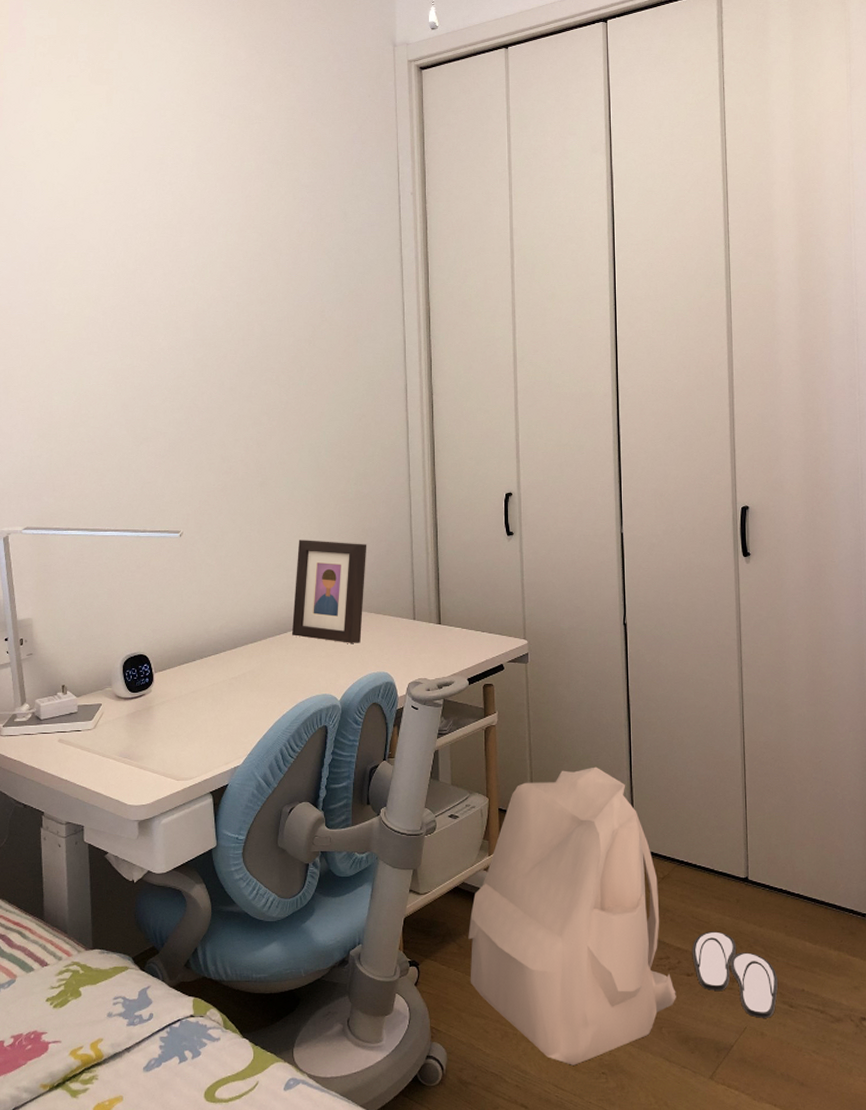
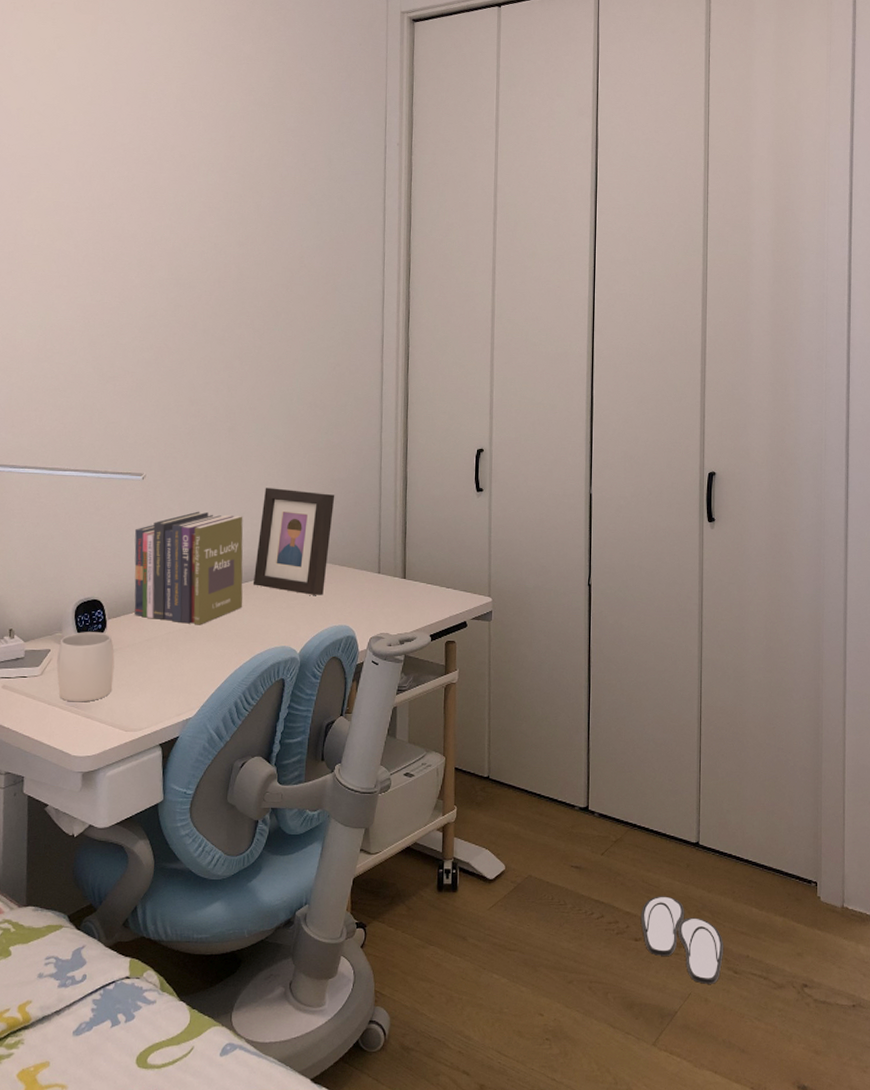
mug: none [108,686,163,754] -> present [56,632,115,702]
books: none [175,565,283,676] -> present [134,511,243,625]
backpack: present [468,767,676,1065] -> none [417,727,623,1031]

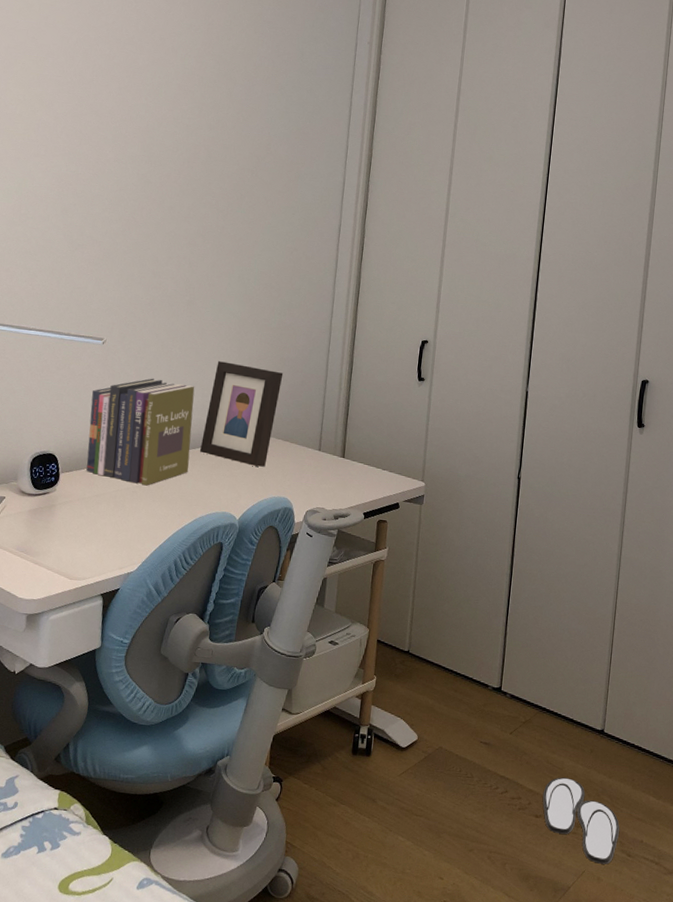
mug: present [56,632,115,702] -> none [10,483,65,549]

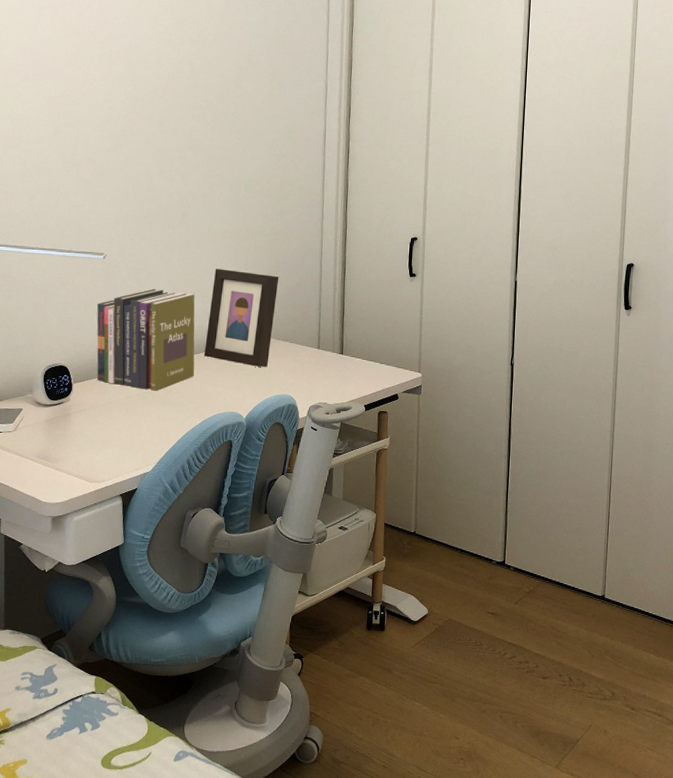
slippers: present [542,777,620,864] -> none [549,641,623,718]

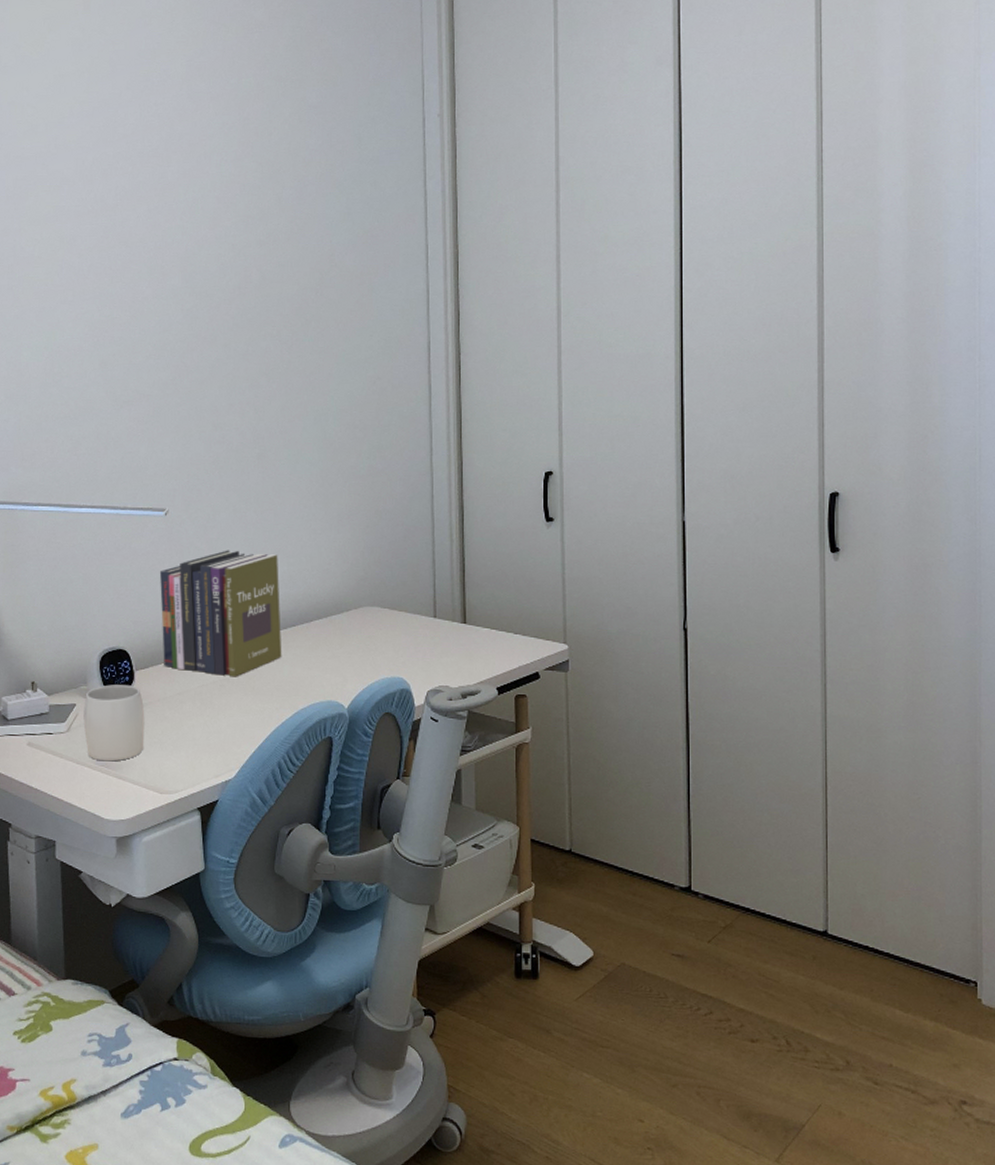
mug: none [28,394,80,456] -> present [83,684,145,762]
picture frame: present [203,269,279,367] -> none [292,522,381,643]

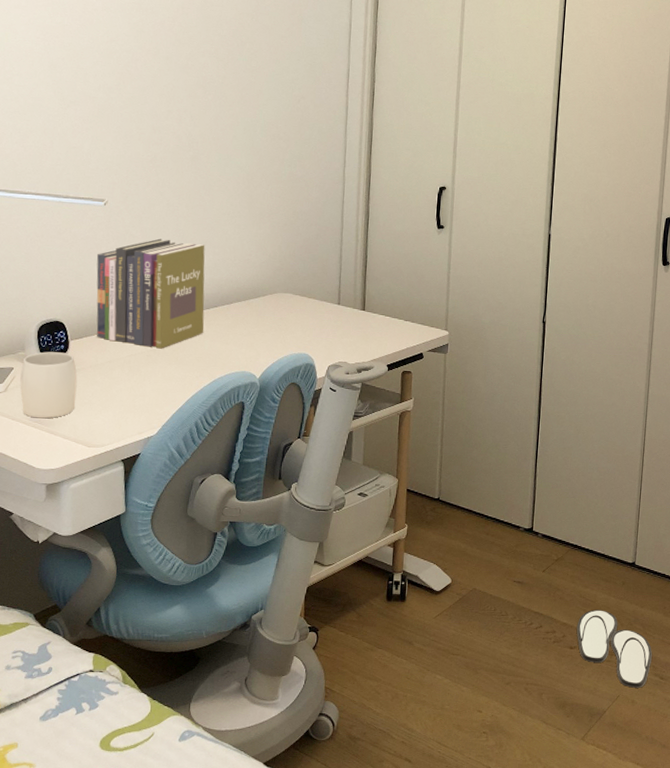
slippers: none [757,991,860,1096] -> present [576,609,652,688]

